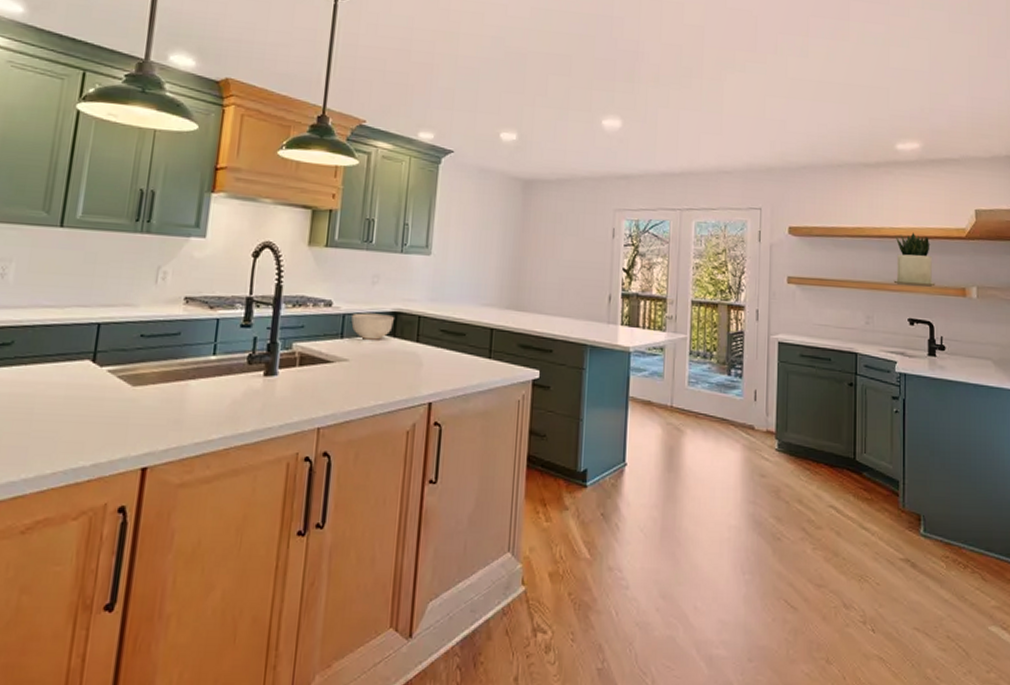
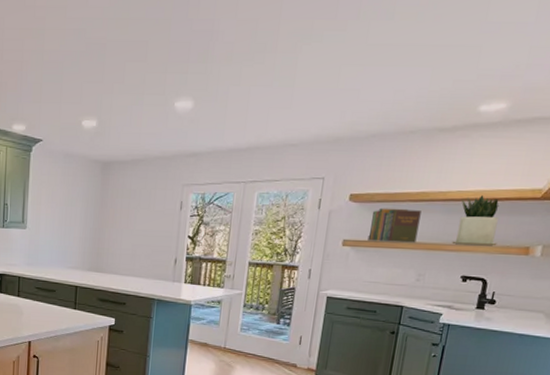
books: none [812,242,860,282] -> present [367,208,422,243]

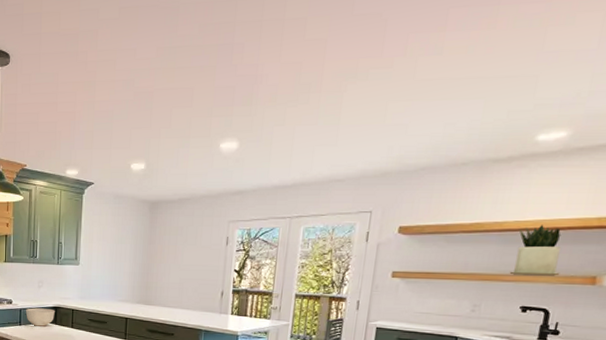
books: present [367,208,422,243] -> none [418,239,476,274]

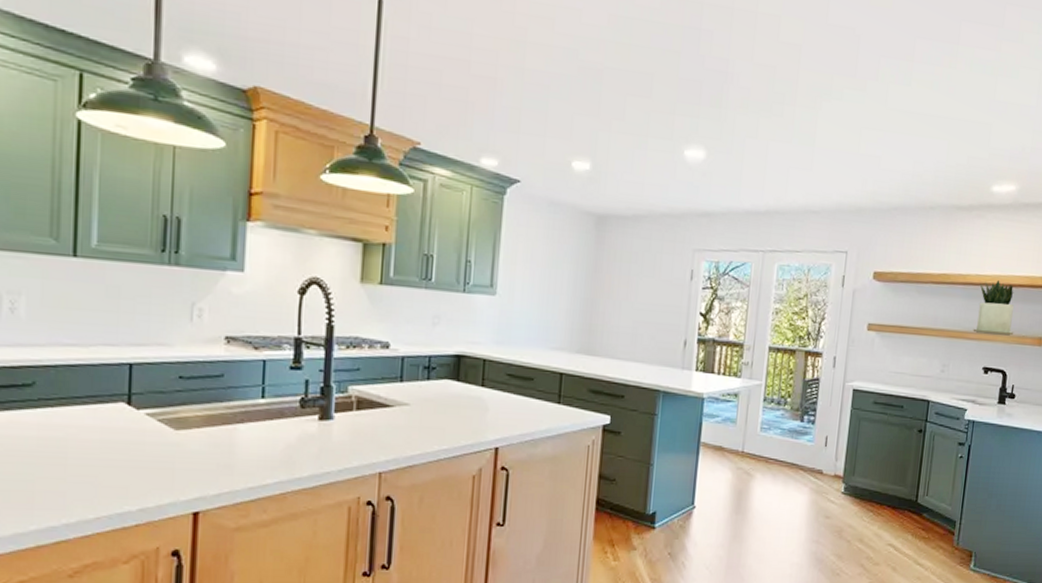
bowl: present [26,308,56,327] -> none [411,355,459,384]

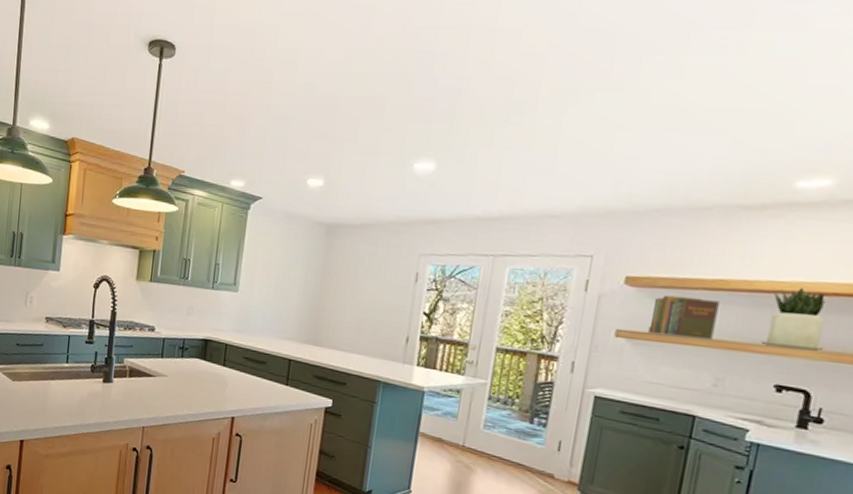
books: none [892,289,943,330] -> present [648,295,720,340]

